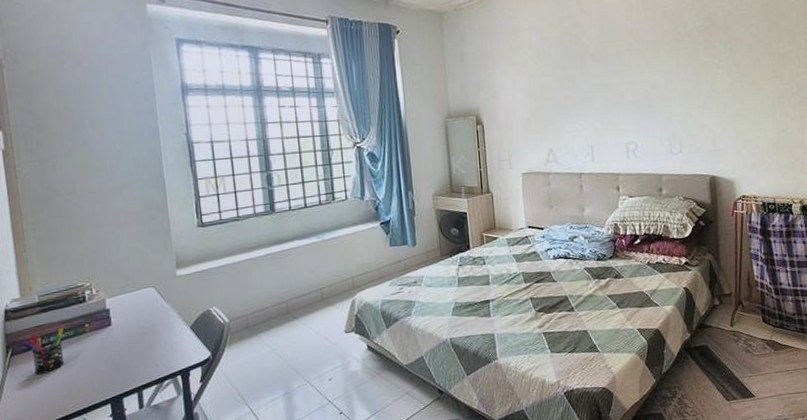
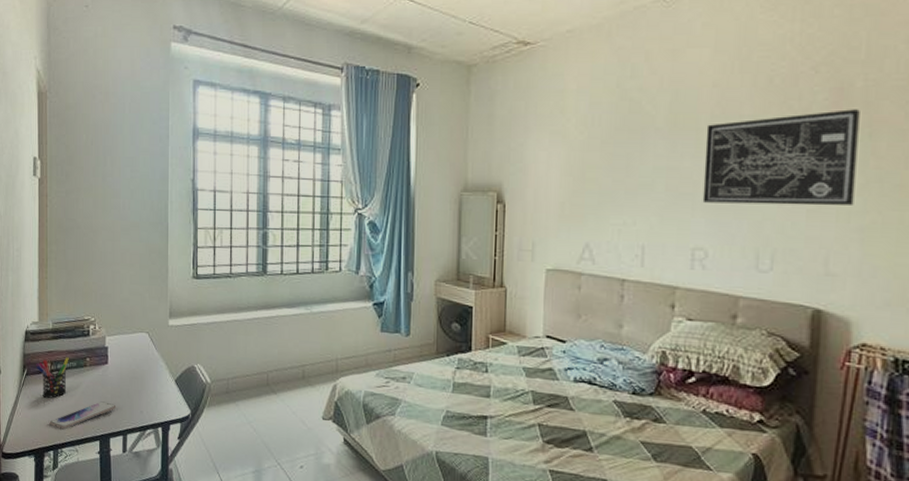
smartphone: none [47,363,127,402] -> present [49,401,116,429]
wall art: none [626,32,726,108] -> present [702,109,860,206]

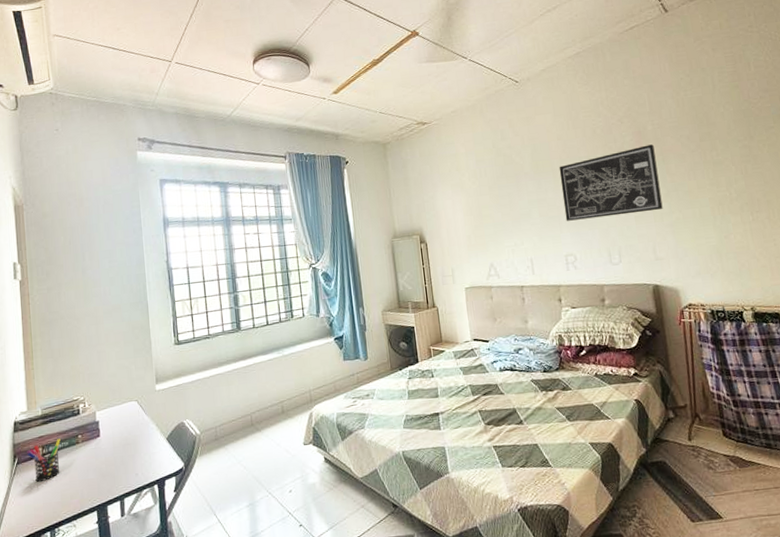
smartphone: present [49,401,116,429] -> none [44,472,112,508]

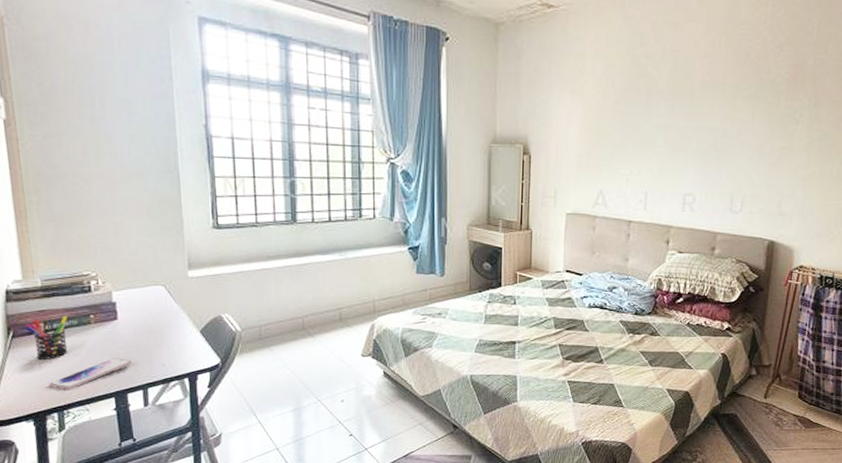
smartphone: none [44,472,112,508] -> present [49,358,132,389]
wall art: present [559,144,663,221] -> none [693,82,810,160]

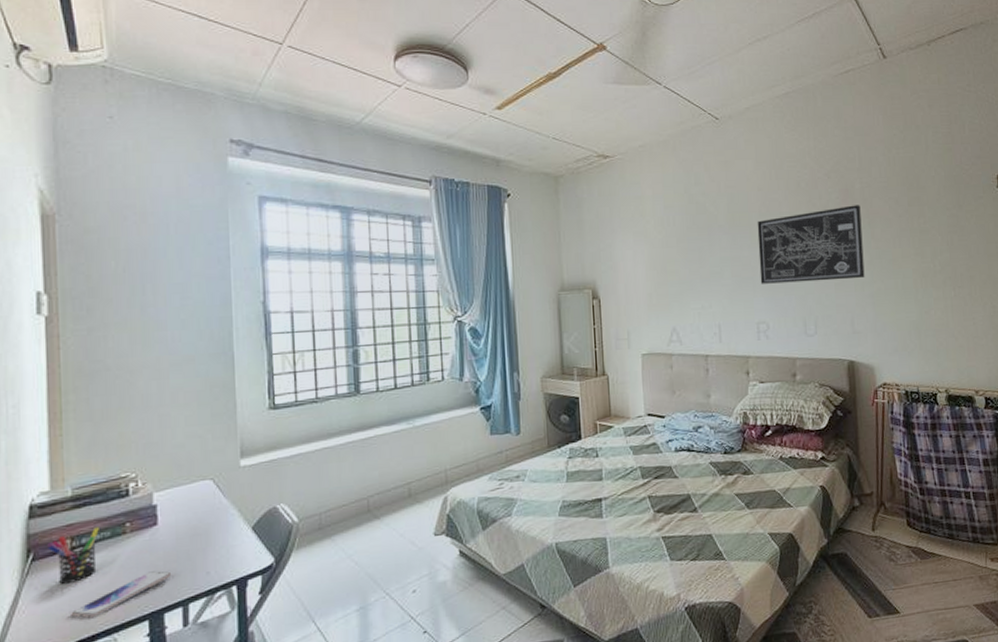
wall art: none [693,82,810,160] -> present [757,205,865,284]

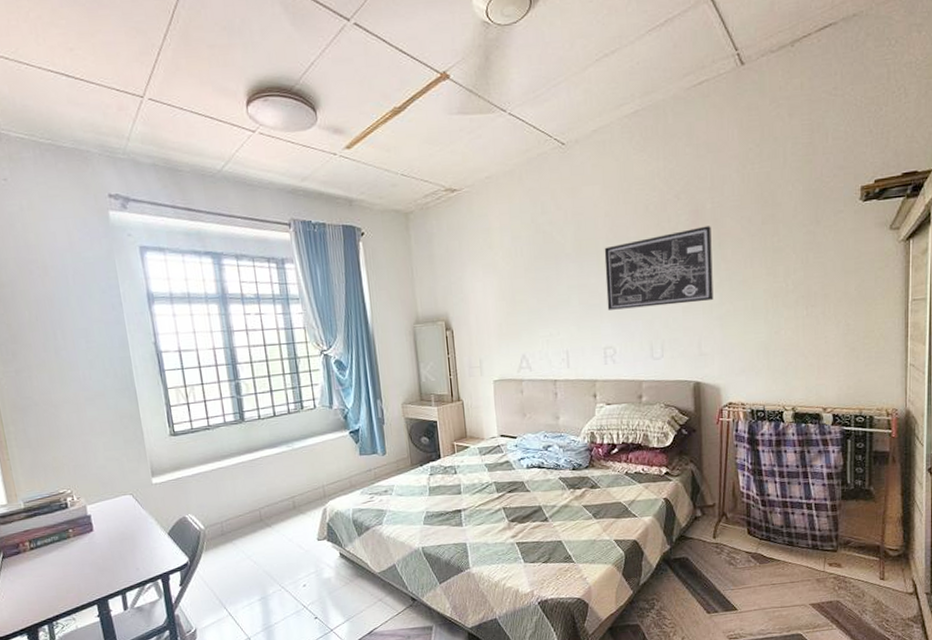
pen holder: present [47,527,99,584] -> none [12,532,52,576]
smartphone: present [71,571,172,618] -> none [38,567,110,602]

